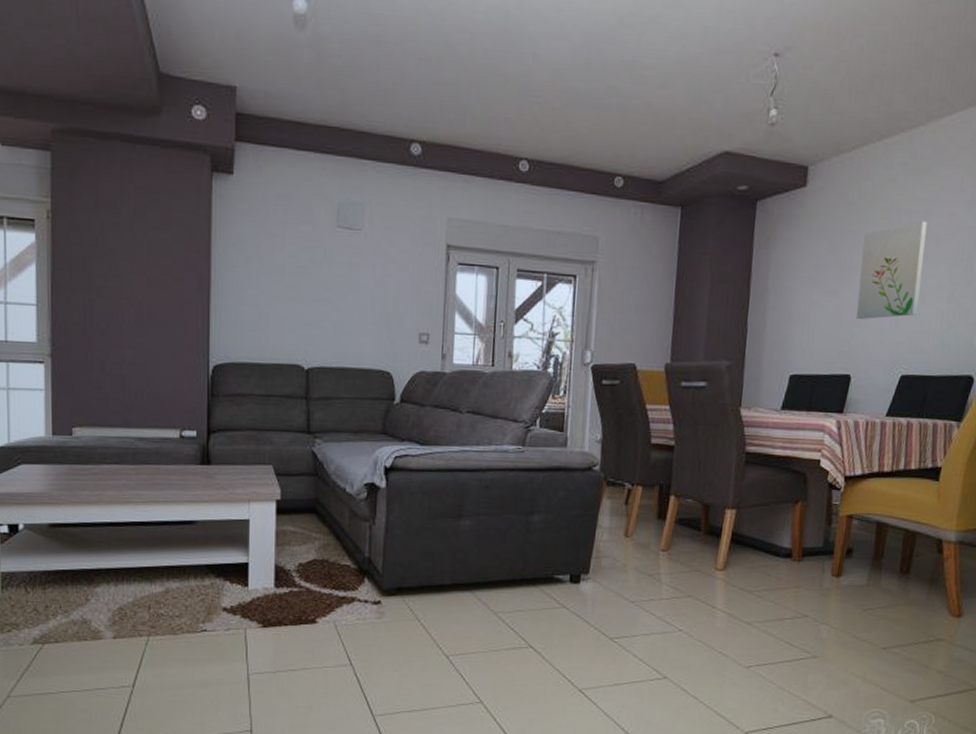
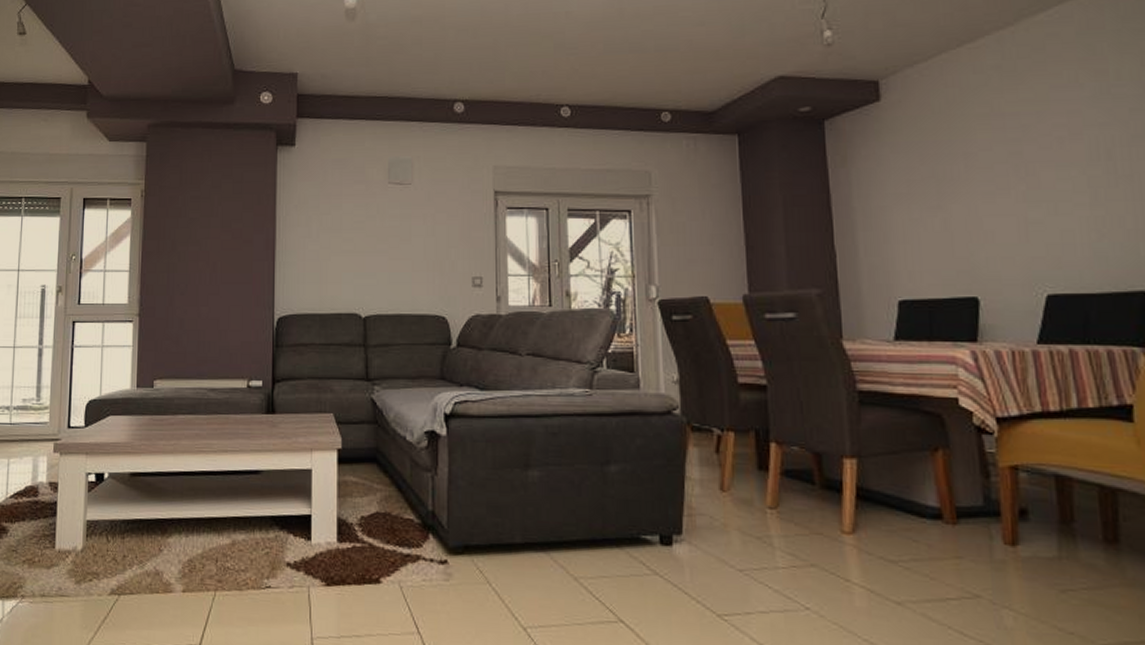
wall art: present [856,220,928,319] -> none [962,122,1053,234]

